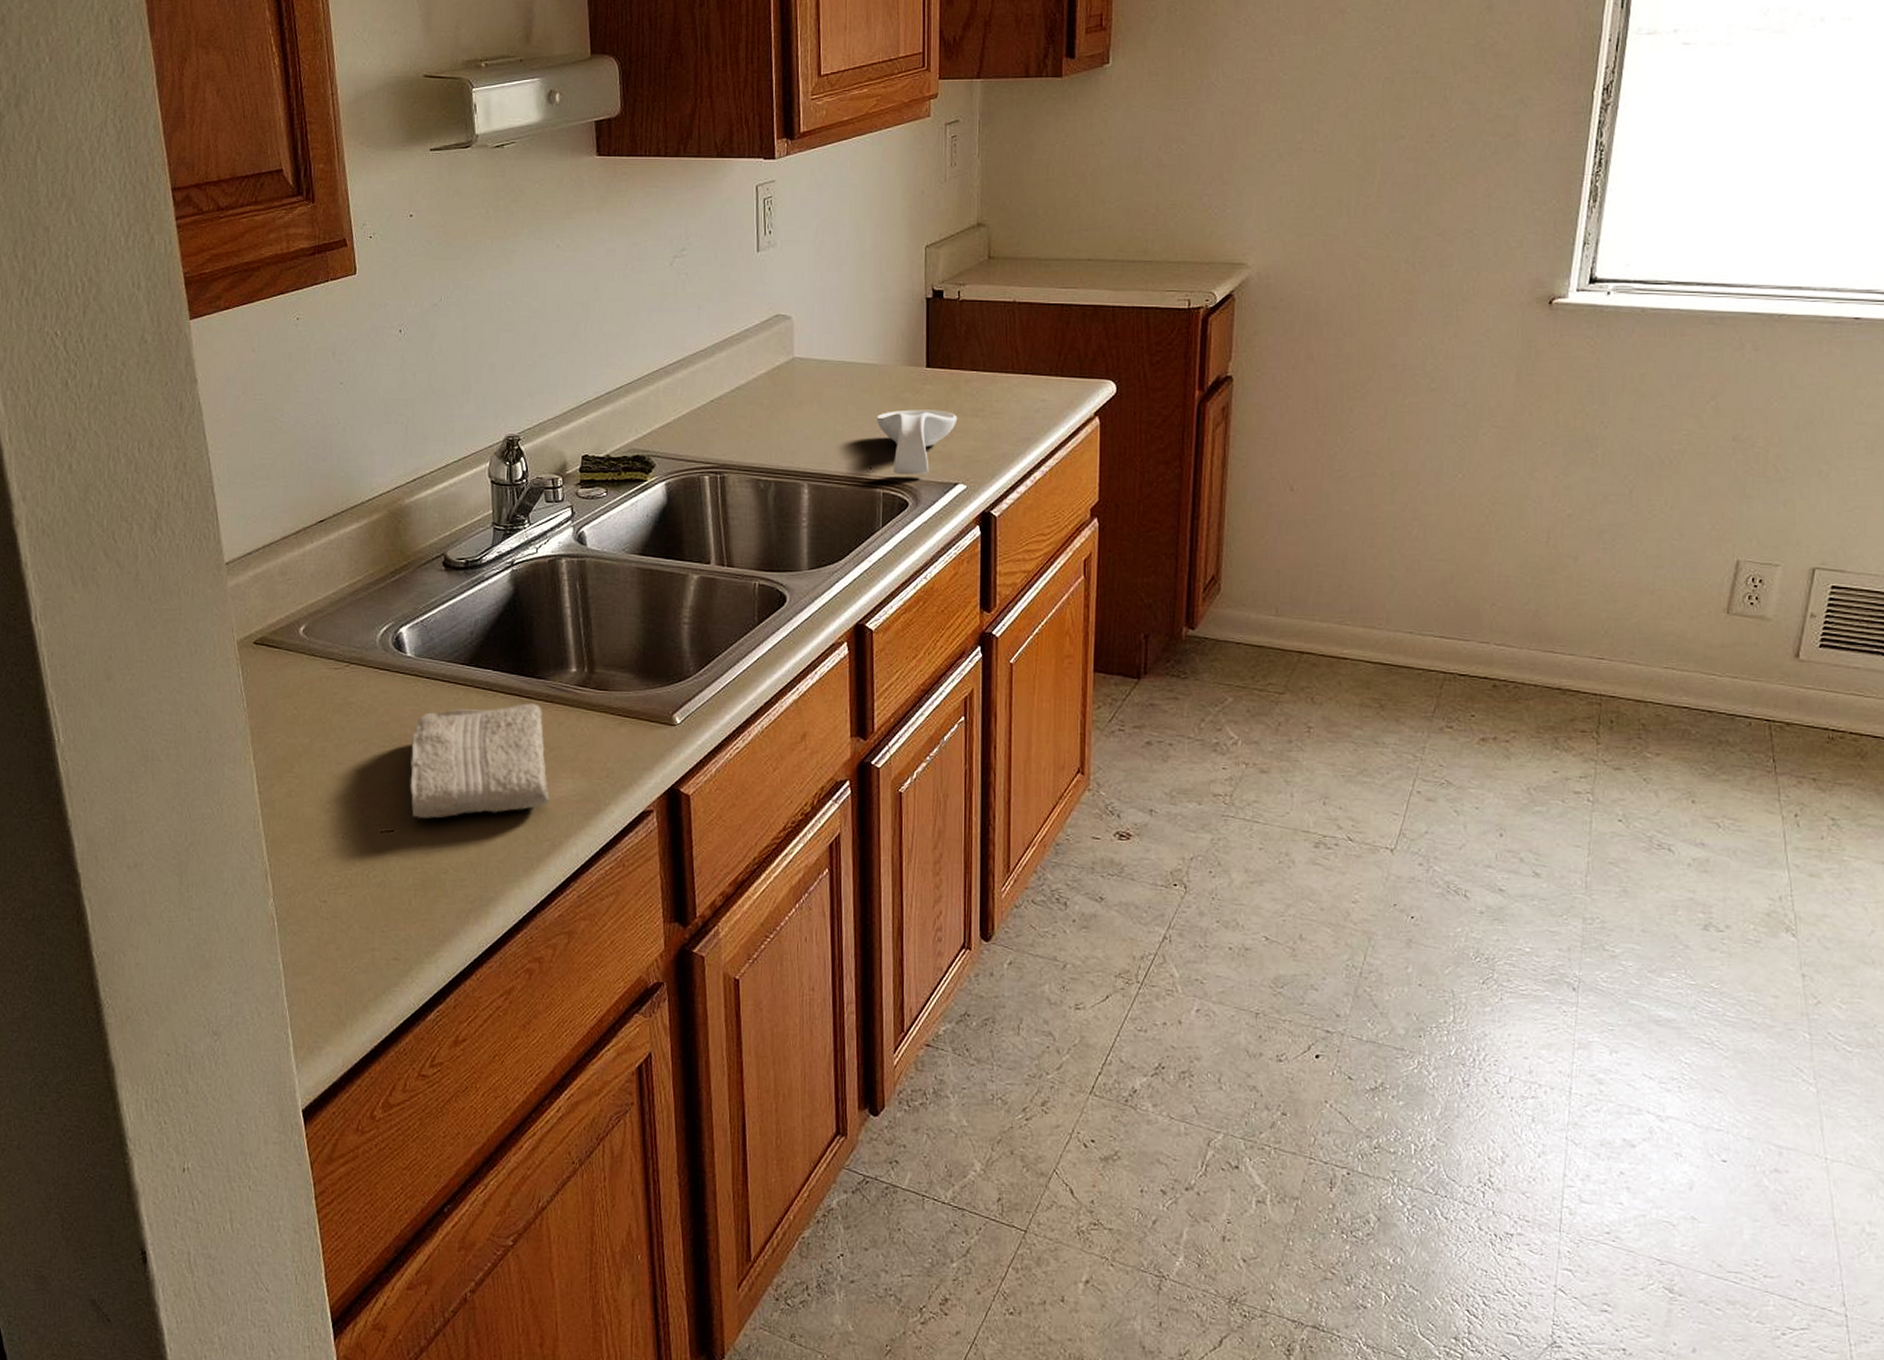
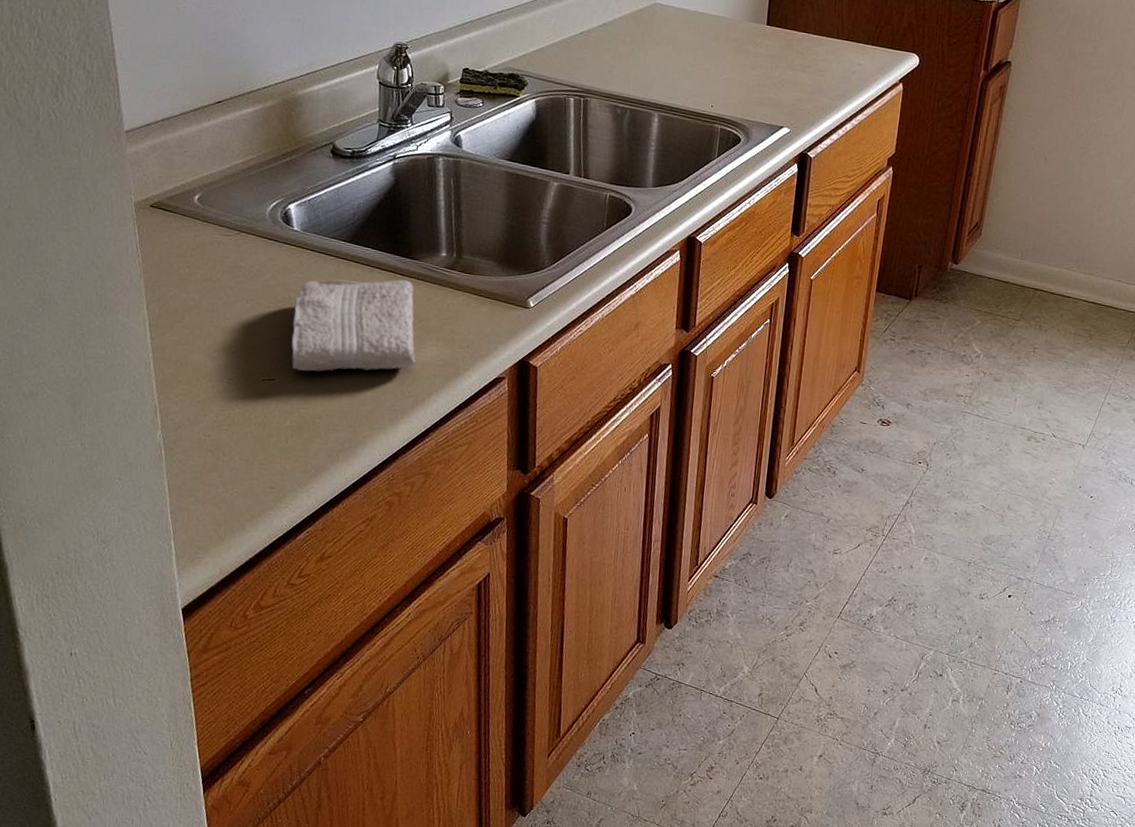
spoon rest: present [876,409,958,474] -> none [720,59,789,116]

